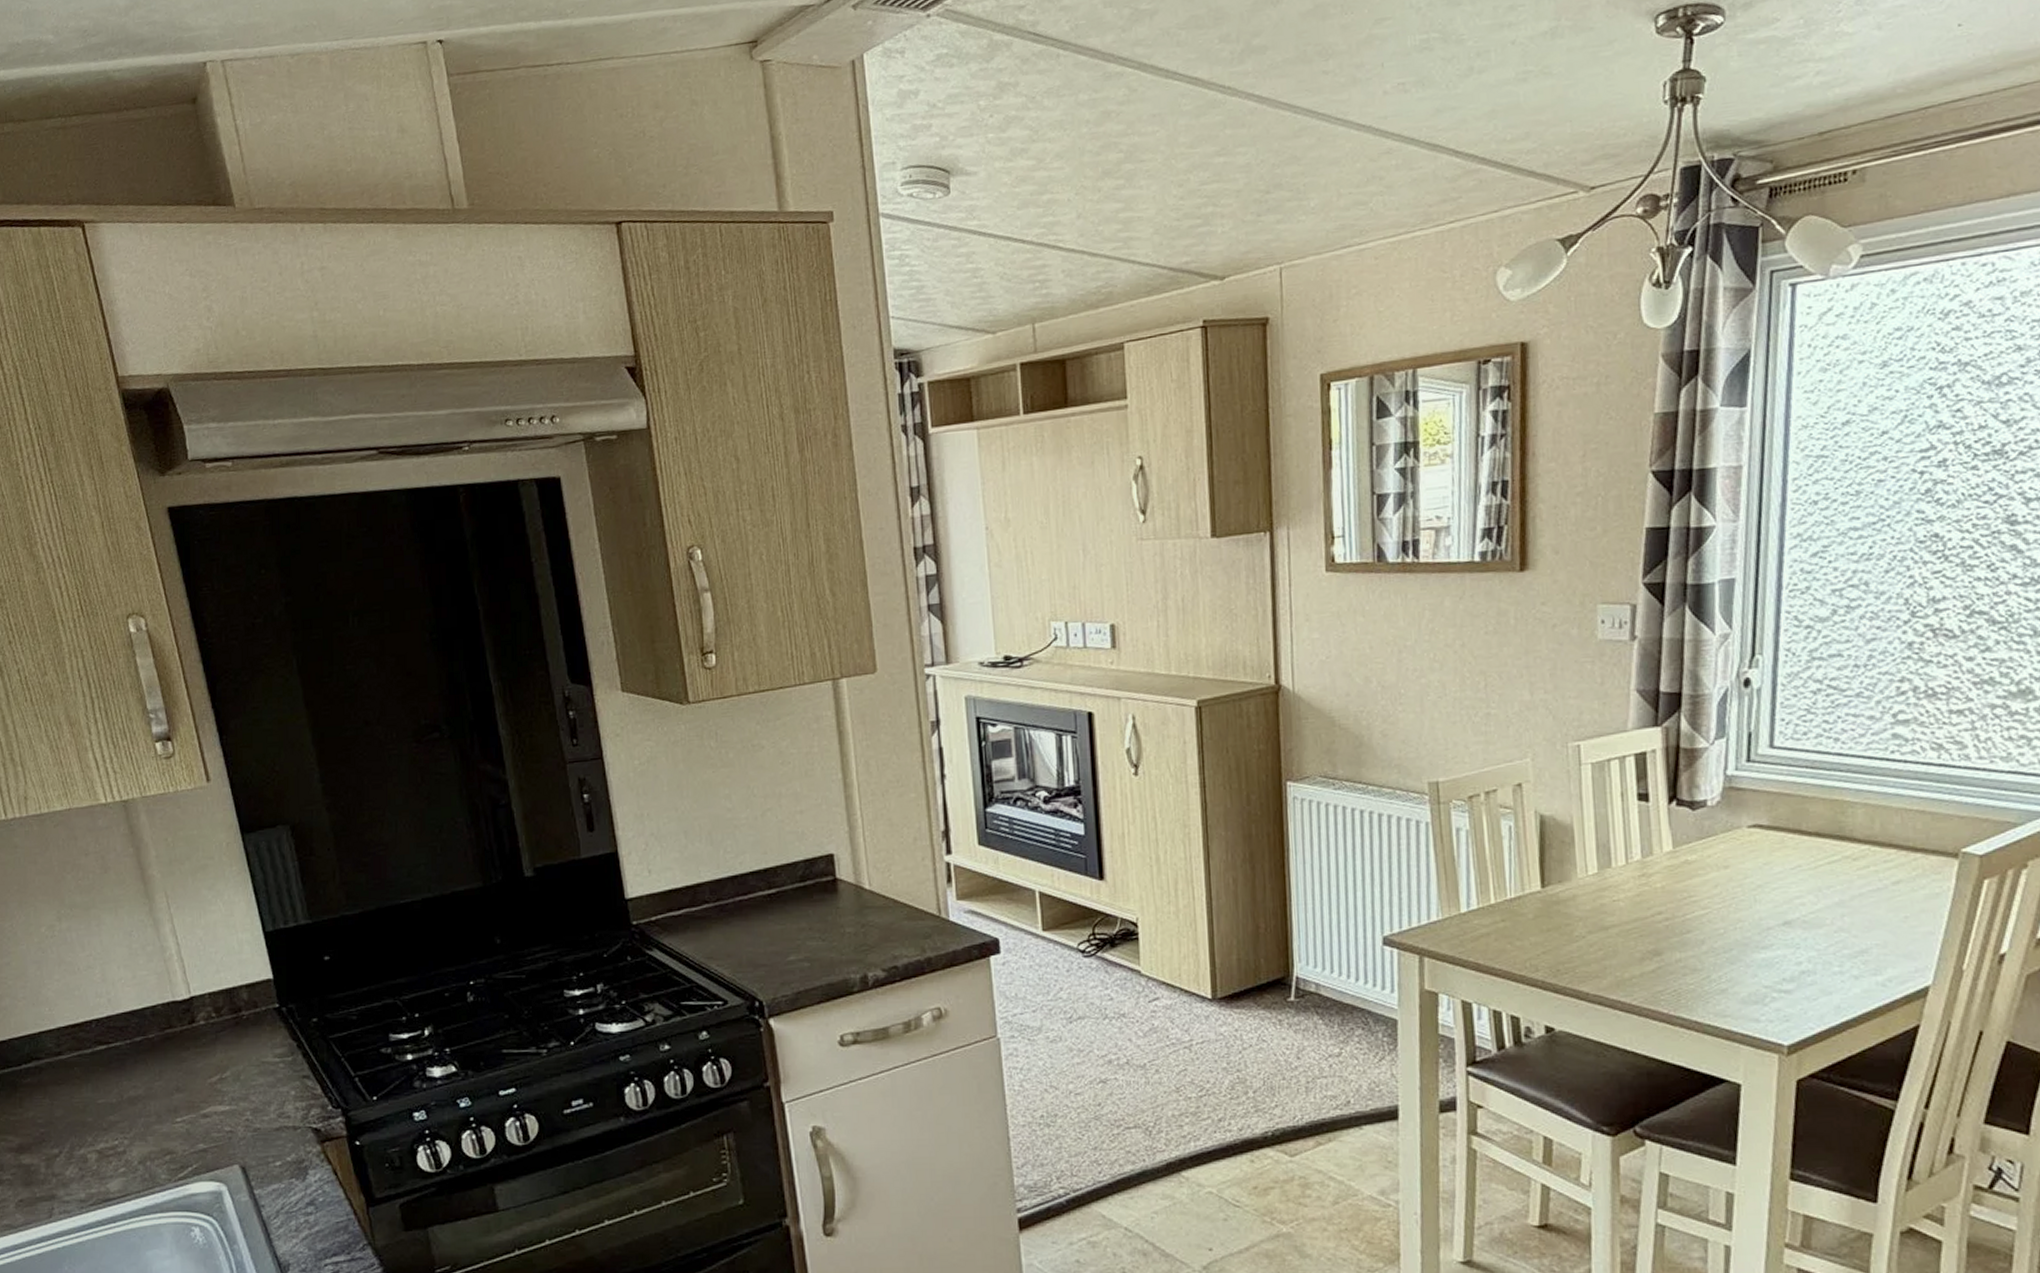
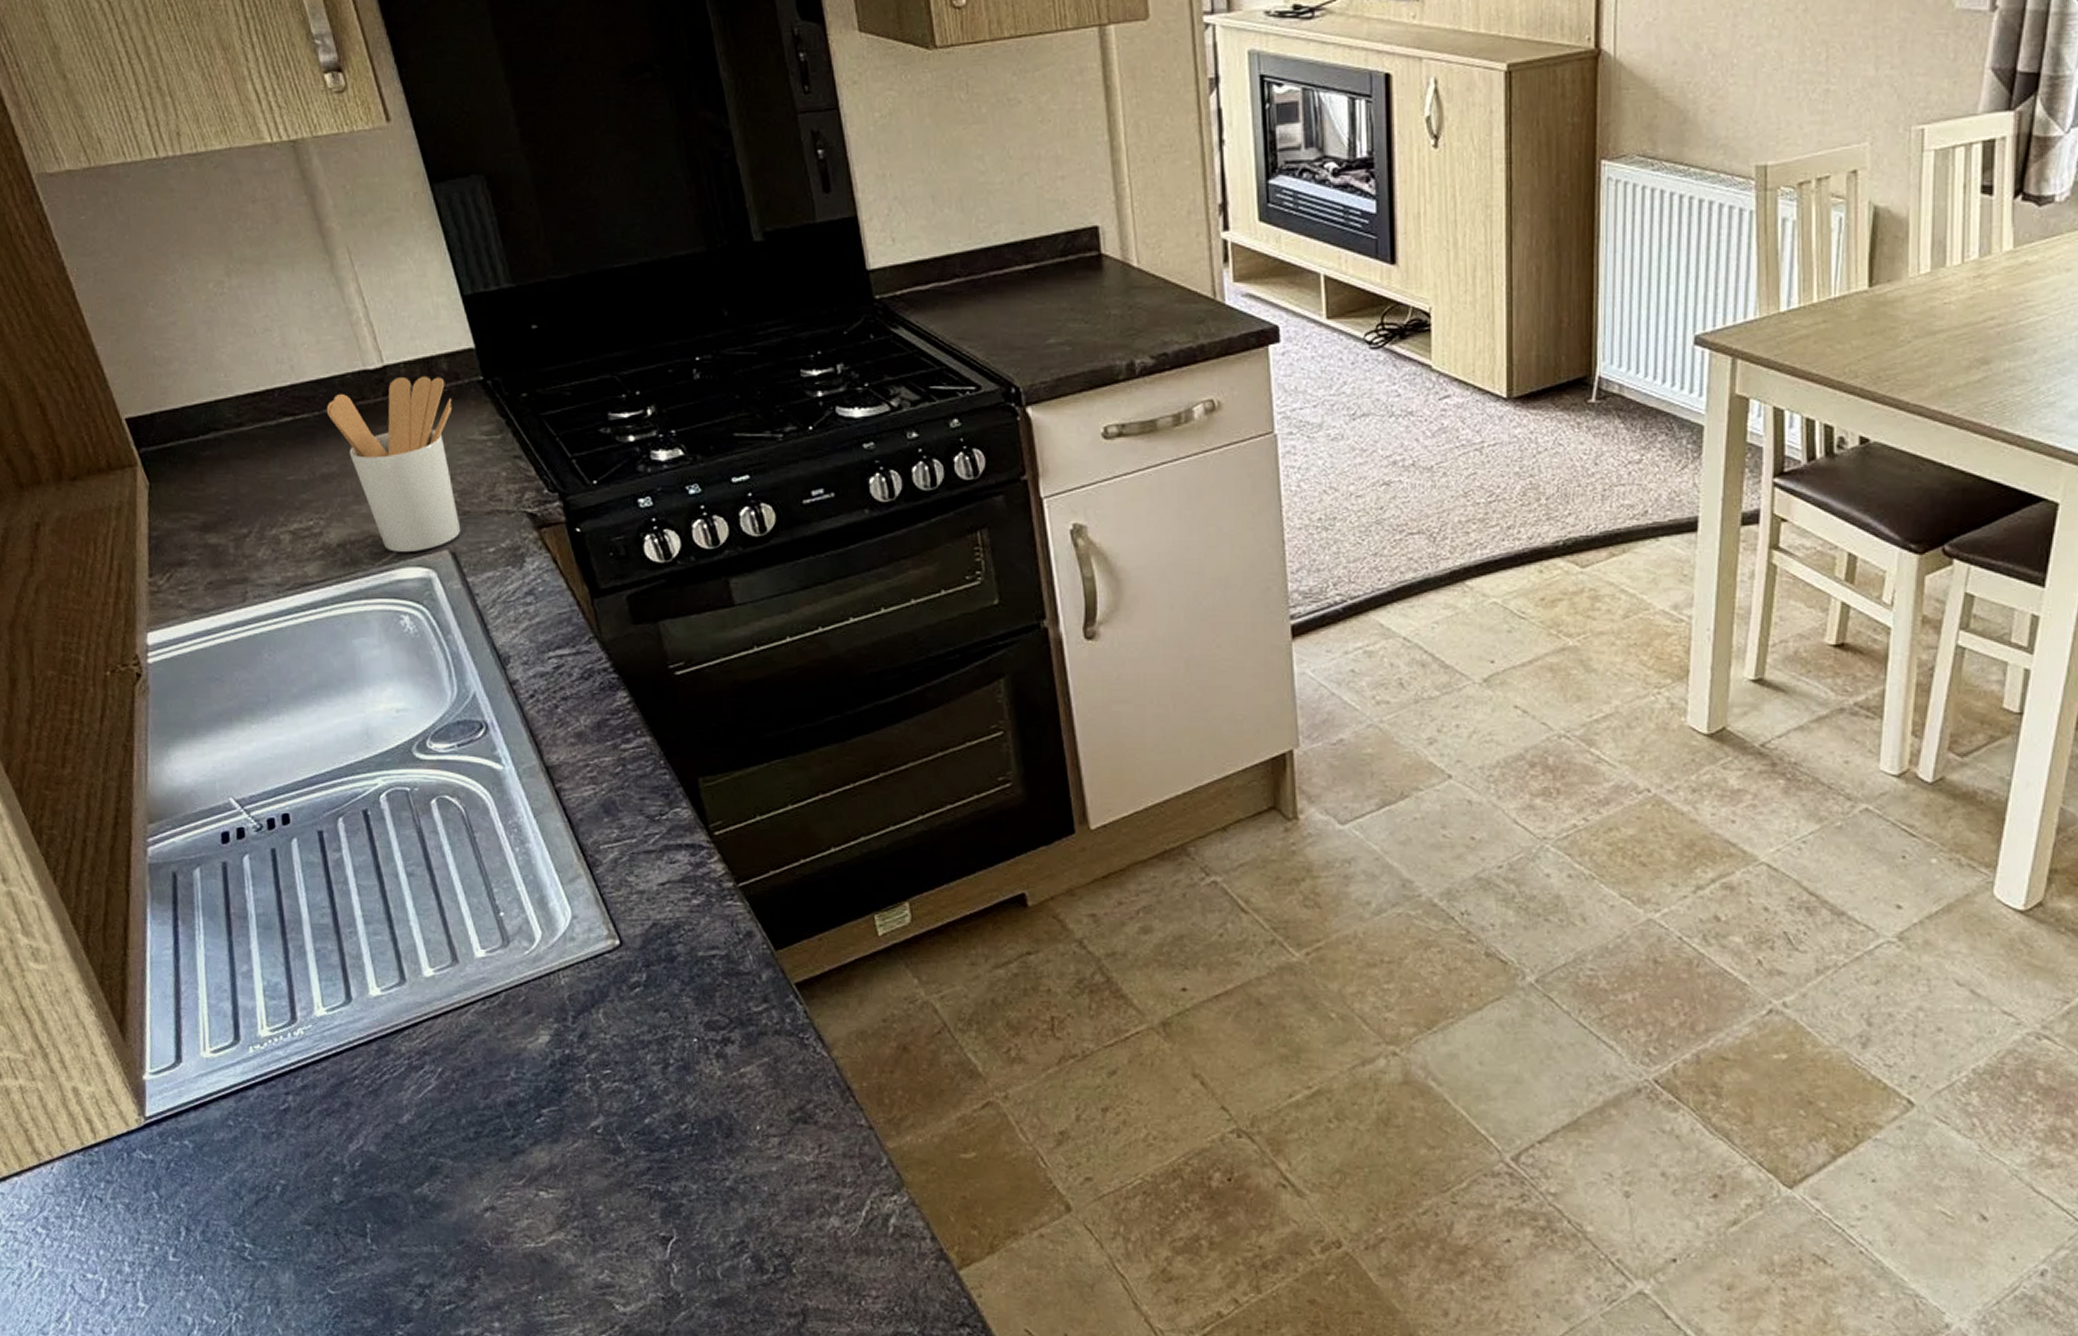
utensil holder: none [137,1005,251,1168] -> present [326,375,461,552]

